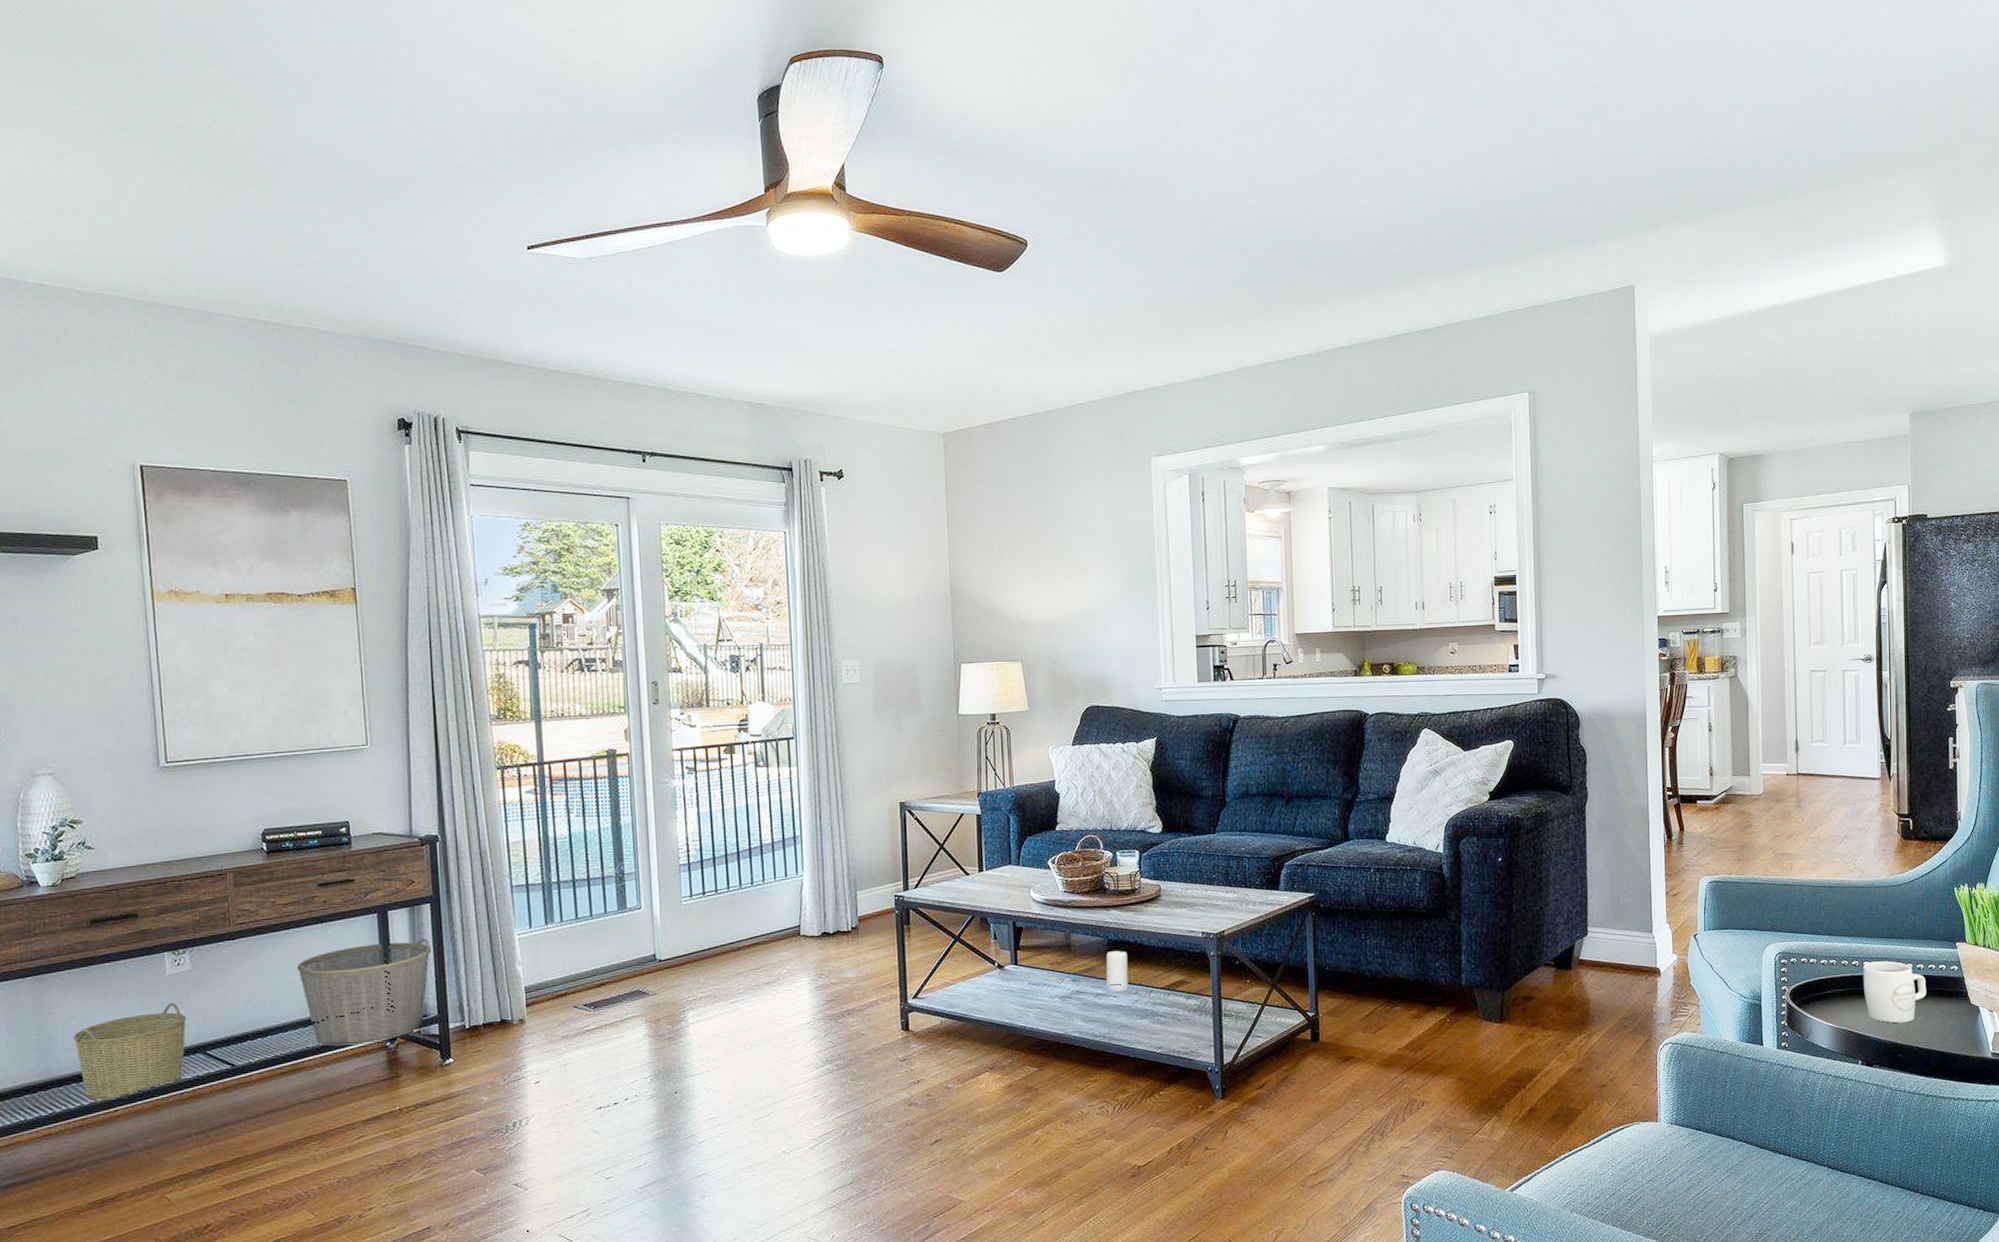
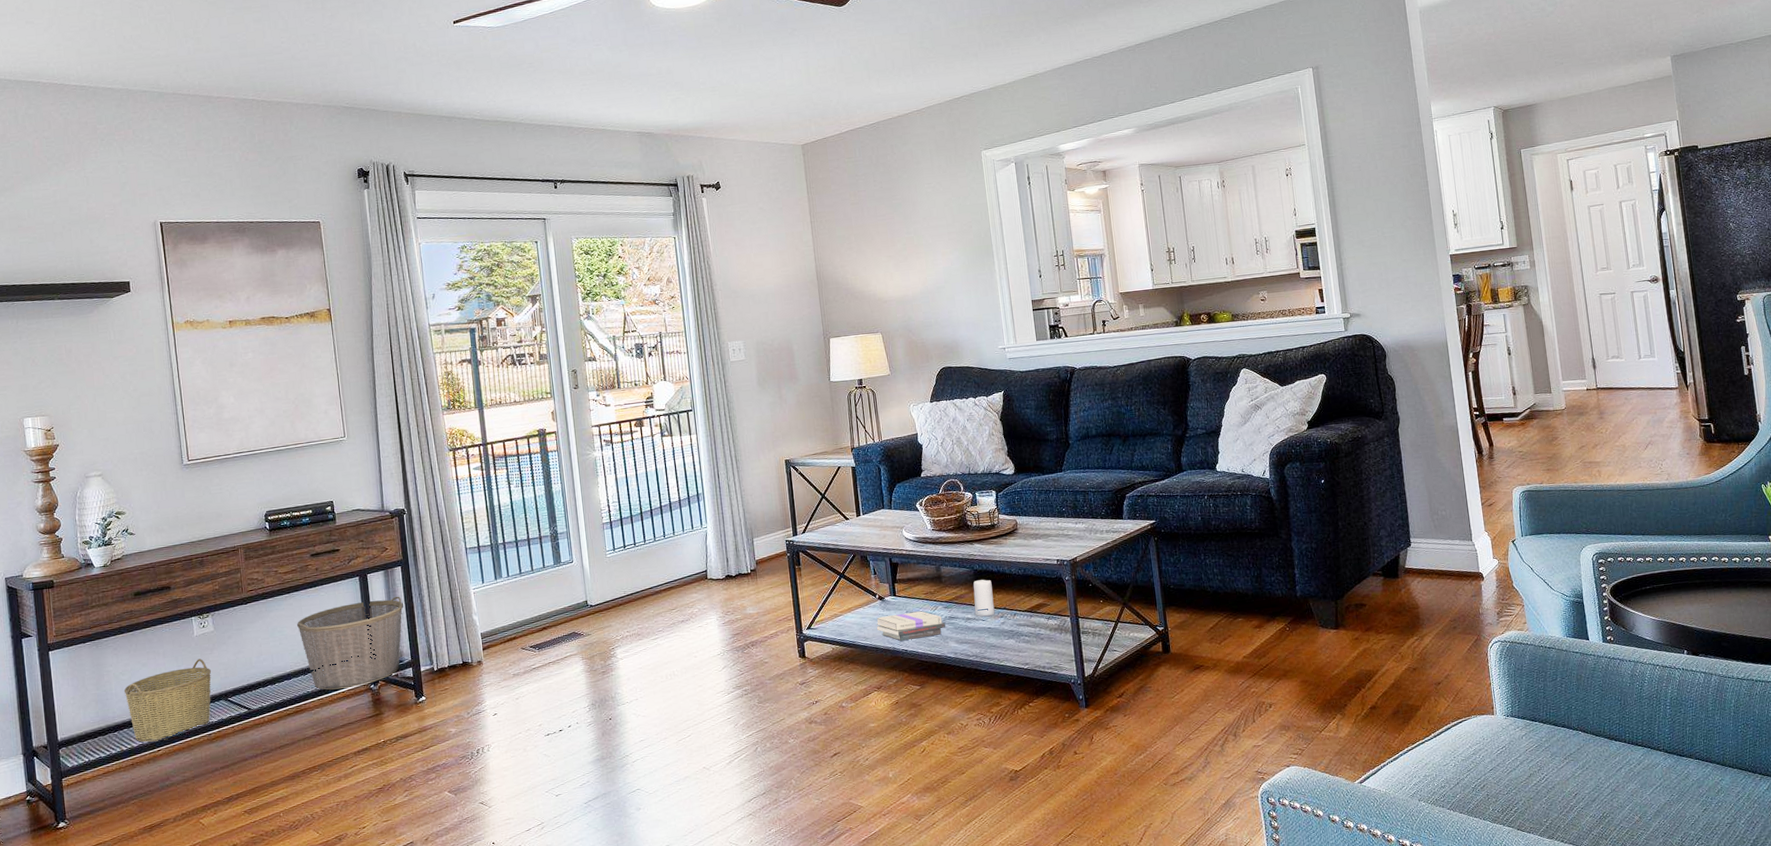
books: none [993,983,1072,1017] -> present [876,611,946,642]
mug: present [1862,961,1927,1023] -> none [1679,556,1745,614]

